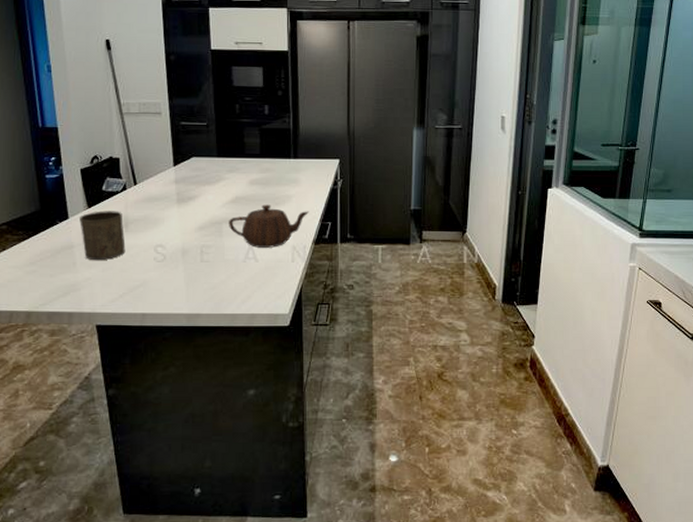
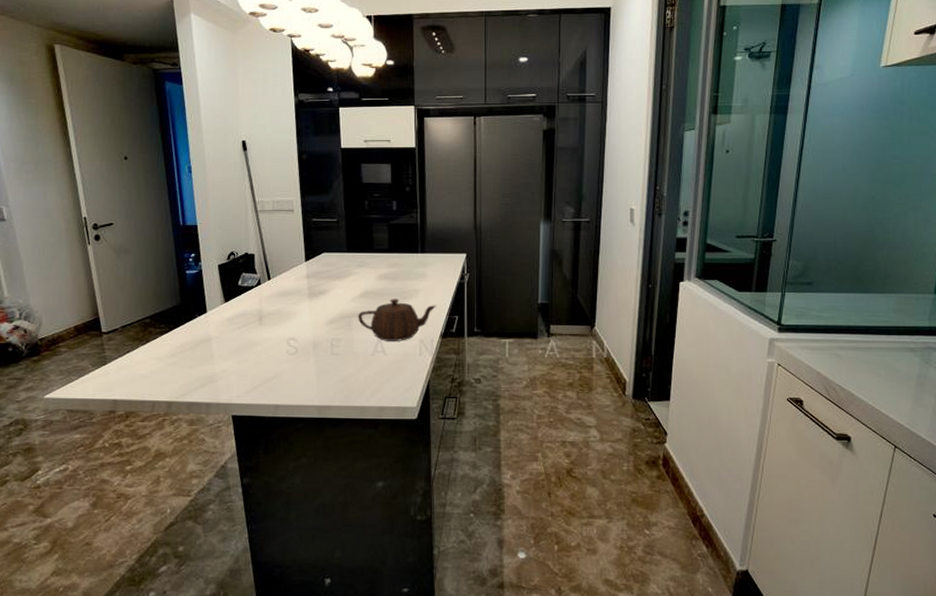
cup: present [80,211,126,261] -> none [217,305,260,353]

